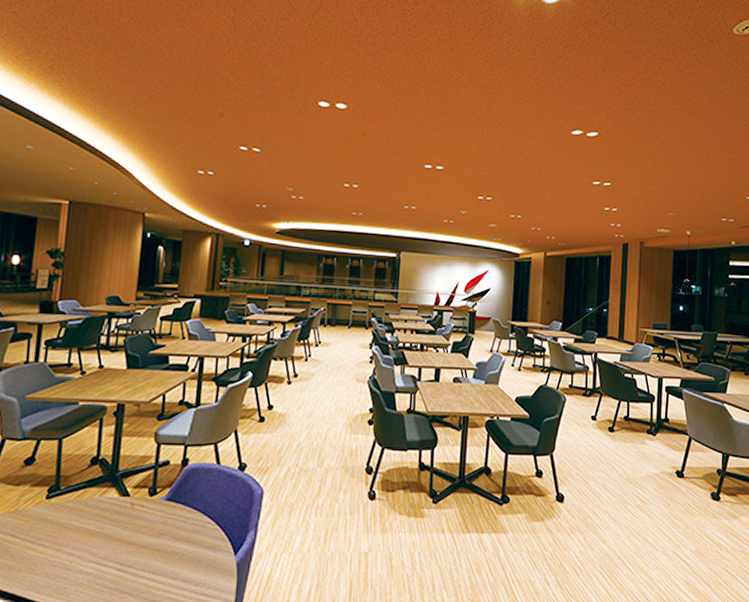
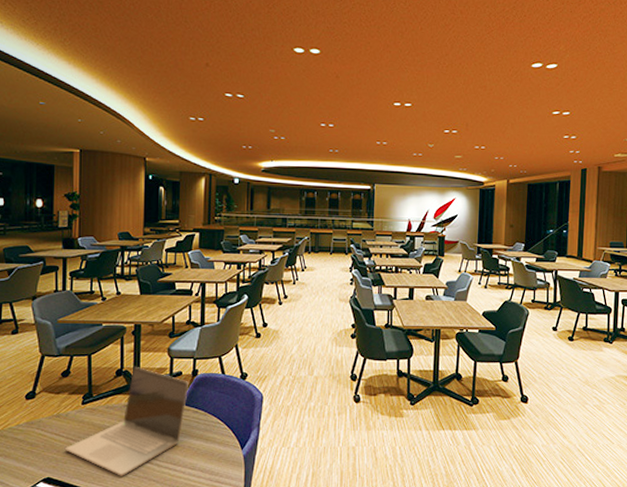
laptop: none [21,454,177,588] -> present [65,367,188,476]

